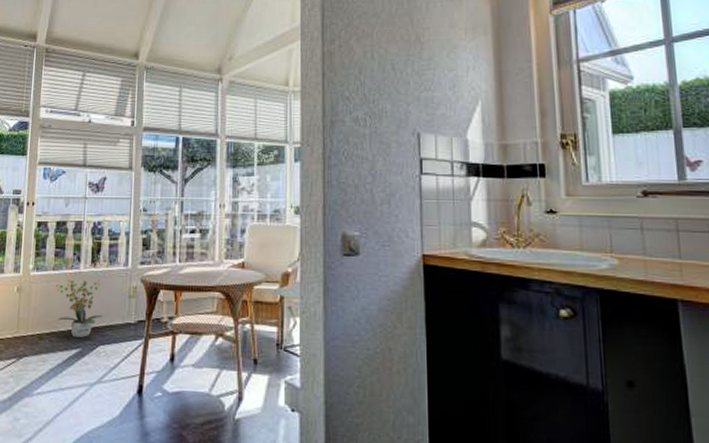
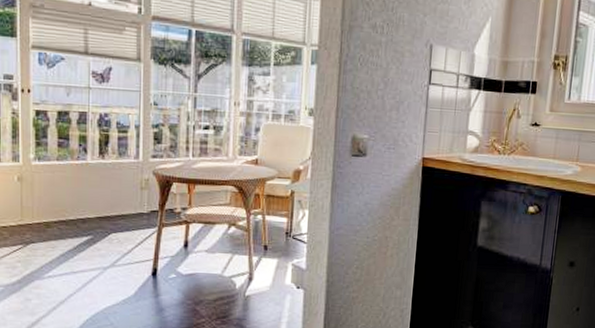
potted plant: present [56,279,103,338] -> none [62,170,115,226]

